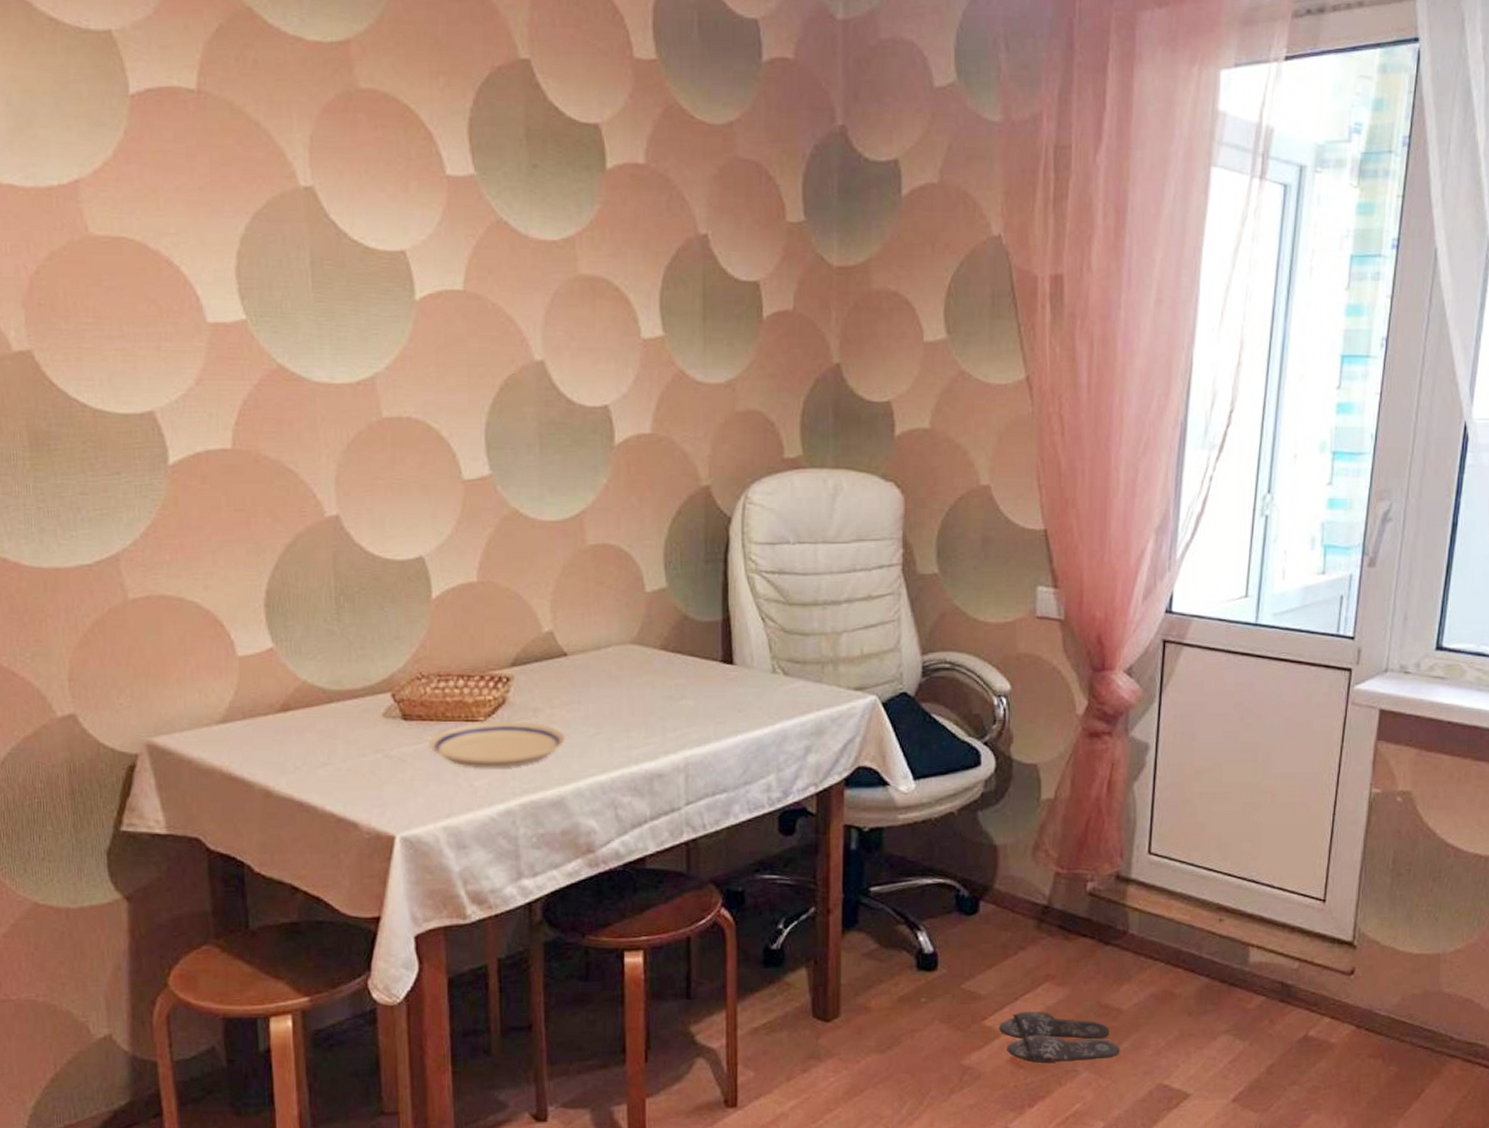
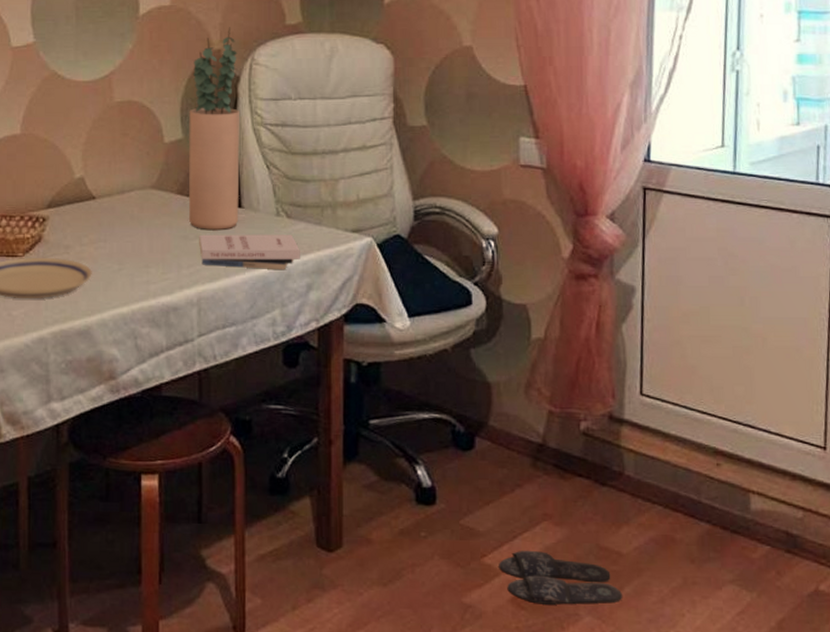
vase: none [674,460,732,689] -> present [189,27,241,230]
books: none [686,693,798,732] -> present [199,234,300,270]

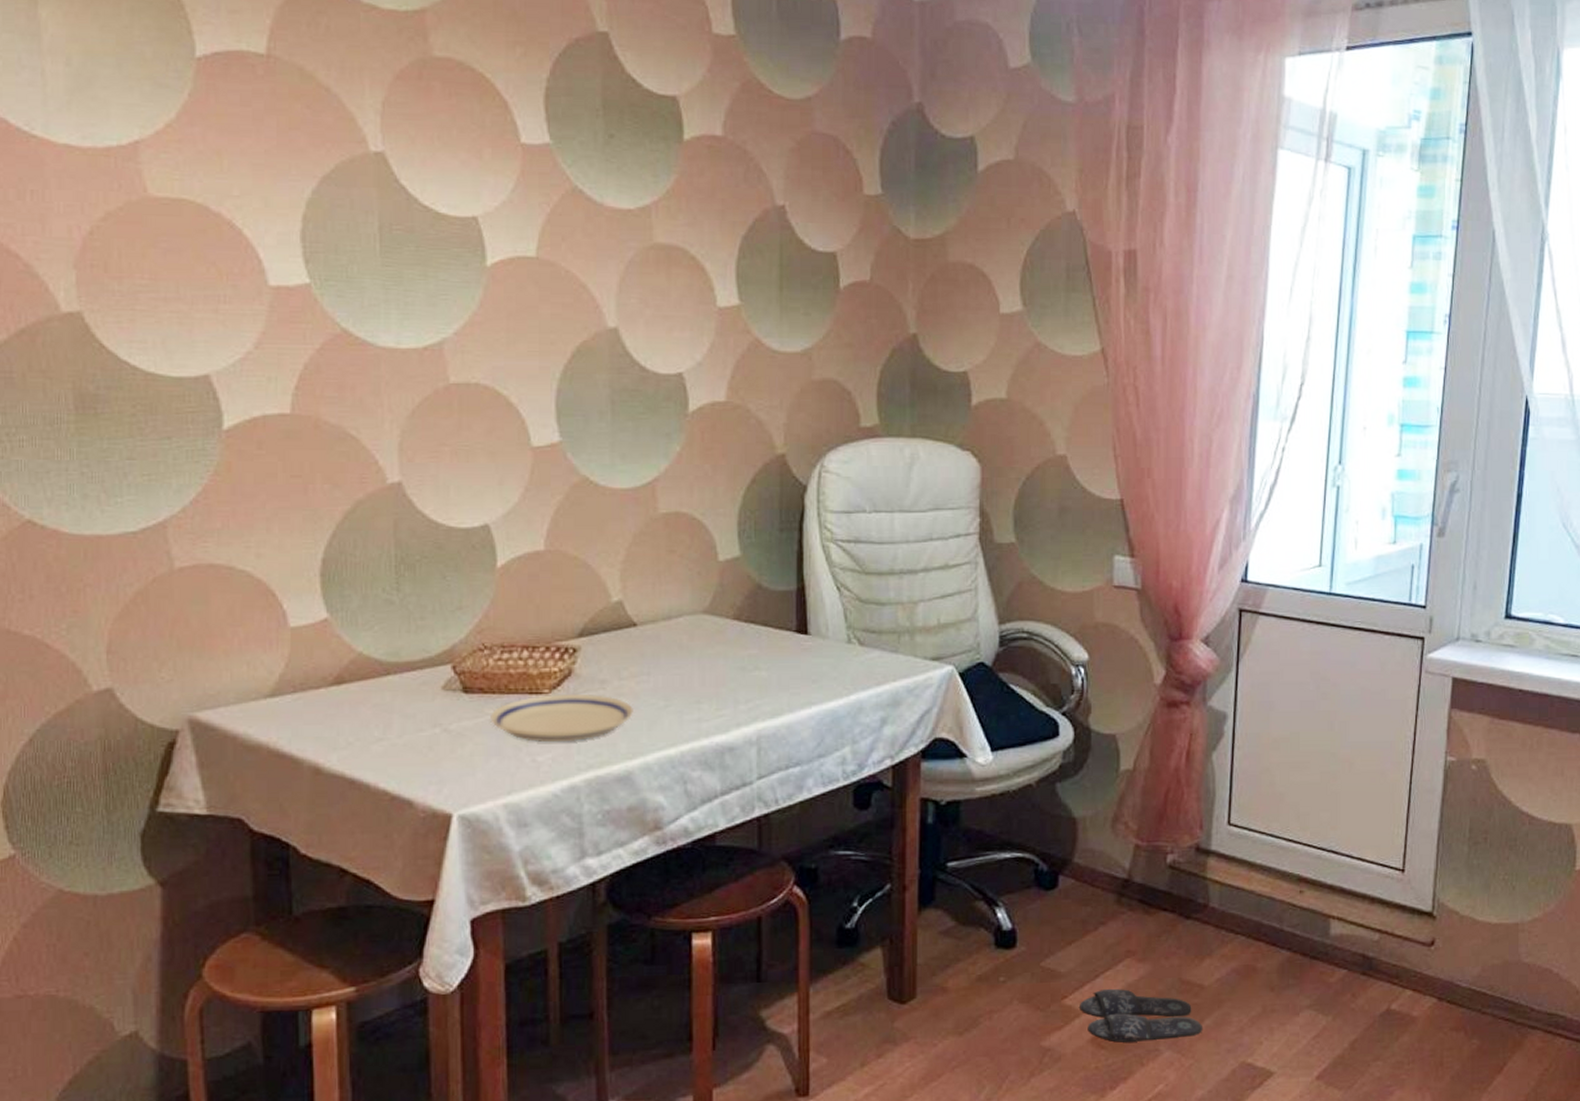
vase: present [189,27,241,230] -> none [748,428,807,659]
books: present [199,234,300,270] -> none [759,664,874,704]

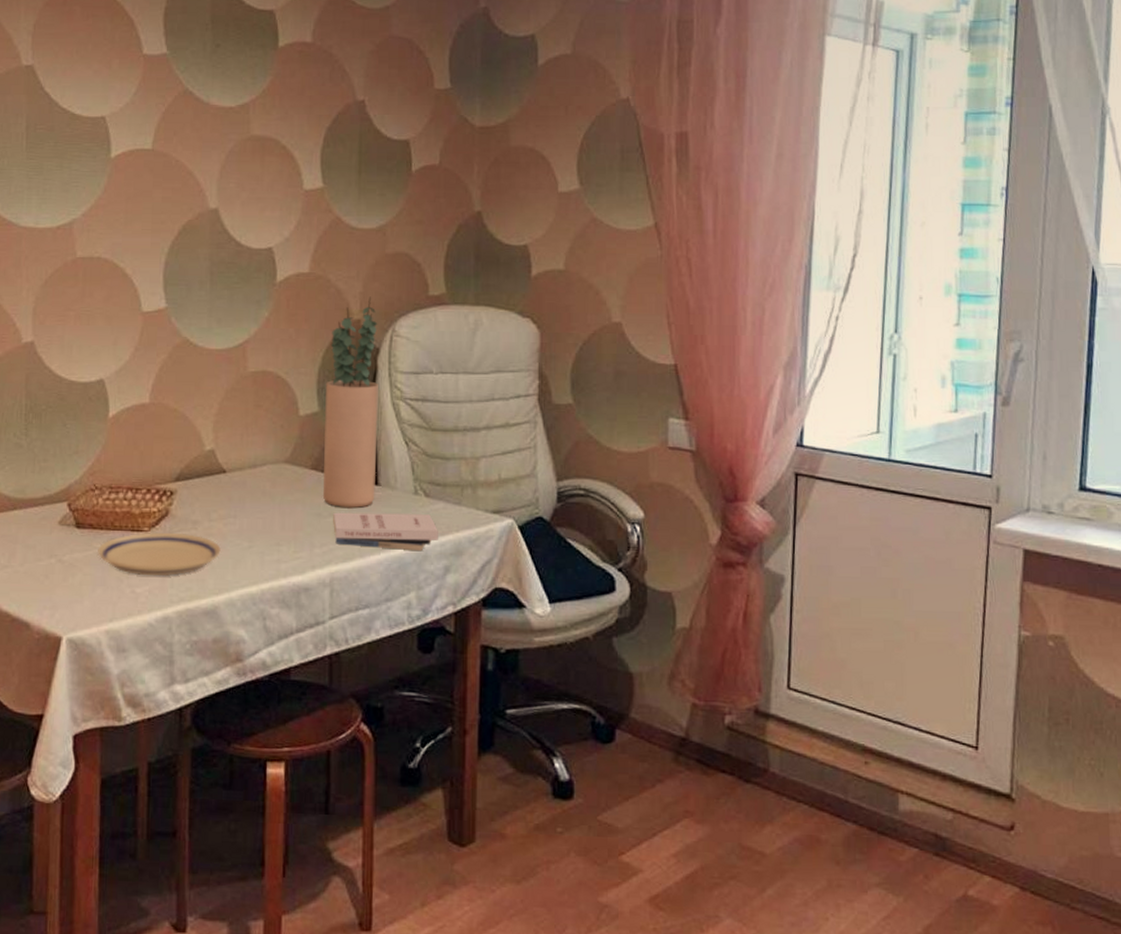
vase: none [748,428,807,659] -> present [323,296,379,508]
books: none [759,664,874,704] -> present [333,512,438,552]
slippers: present [1080,988,1202,1042] -> none [637,848,764,906]

